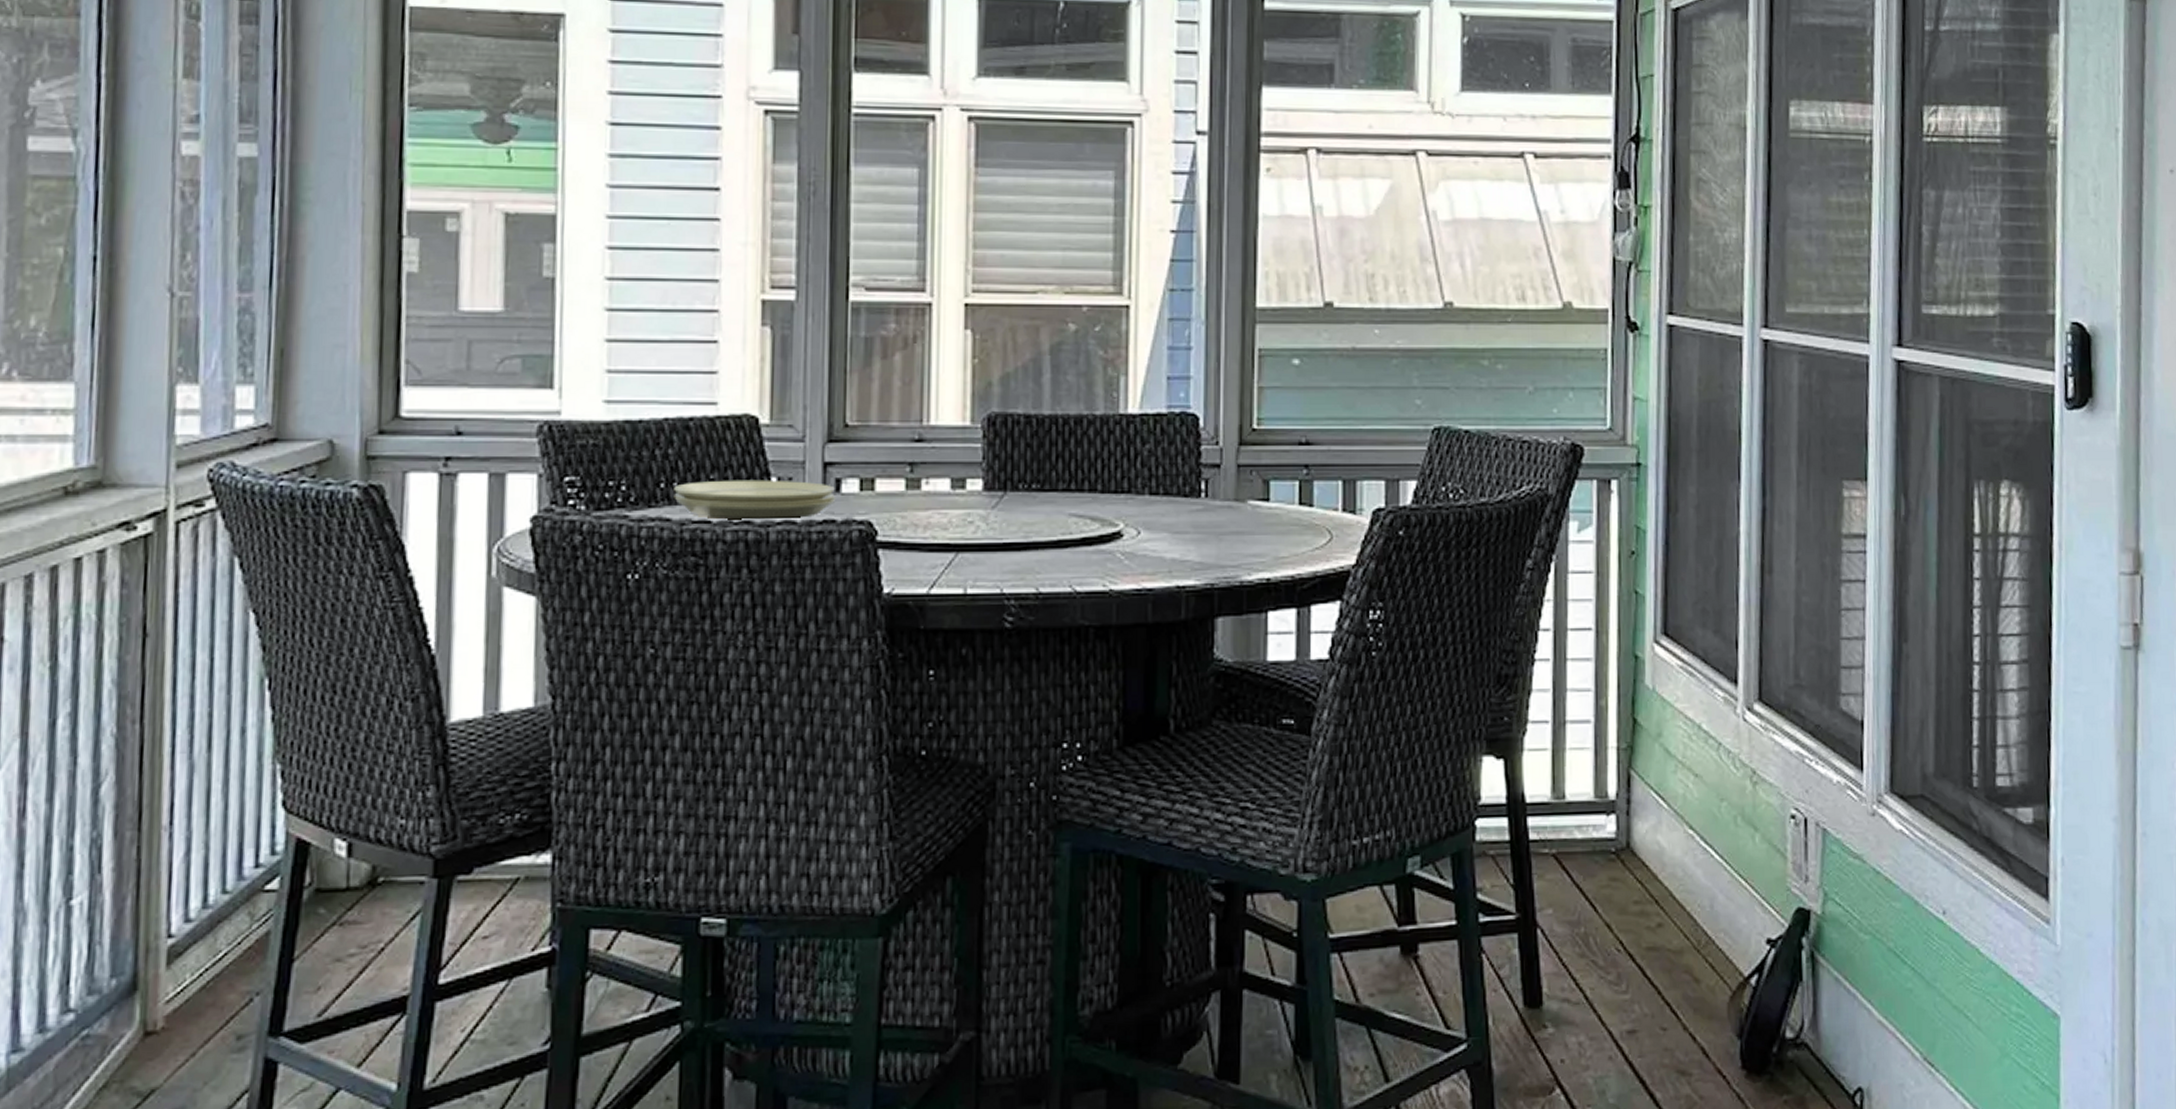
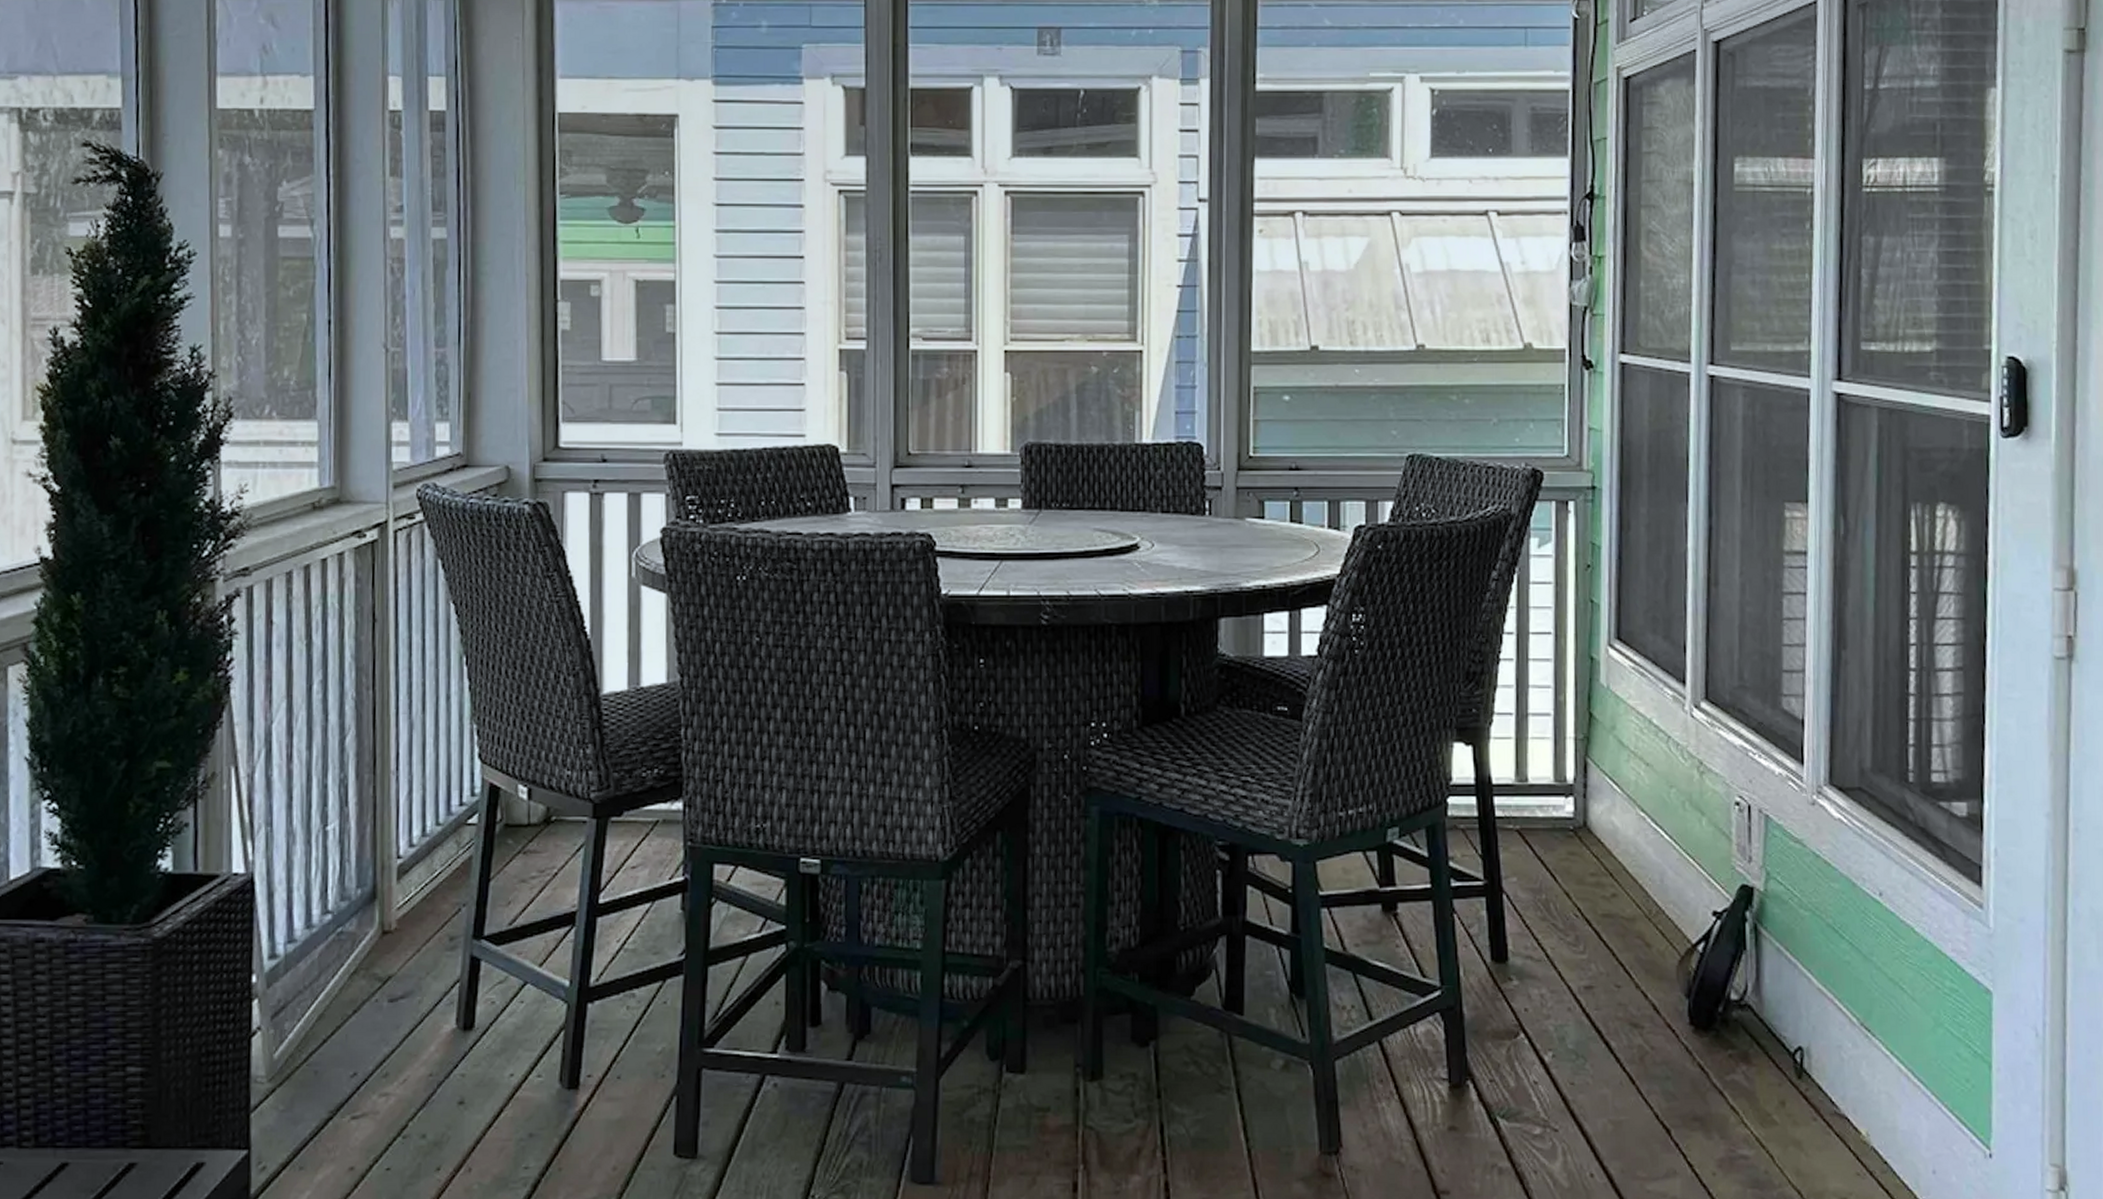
plate: present [674,480,836,520] -> none [772,499,902,532]

